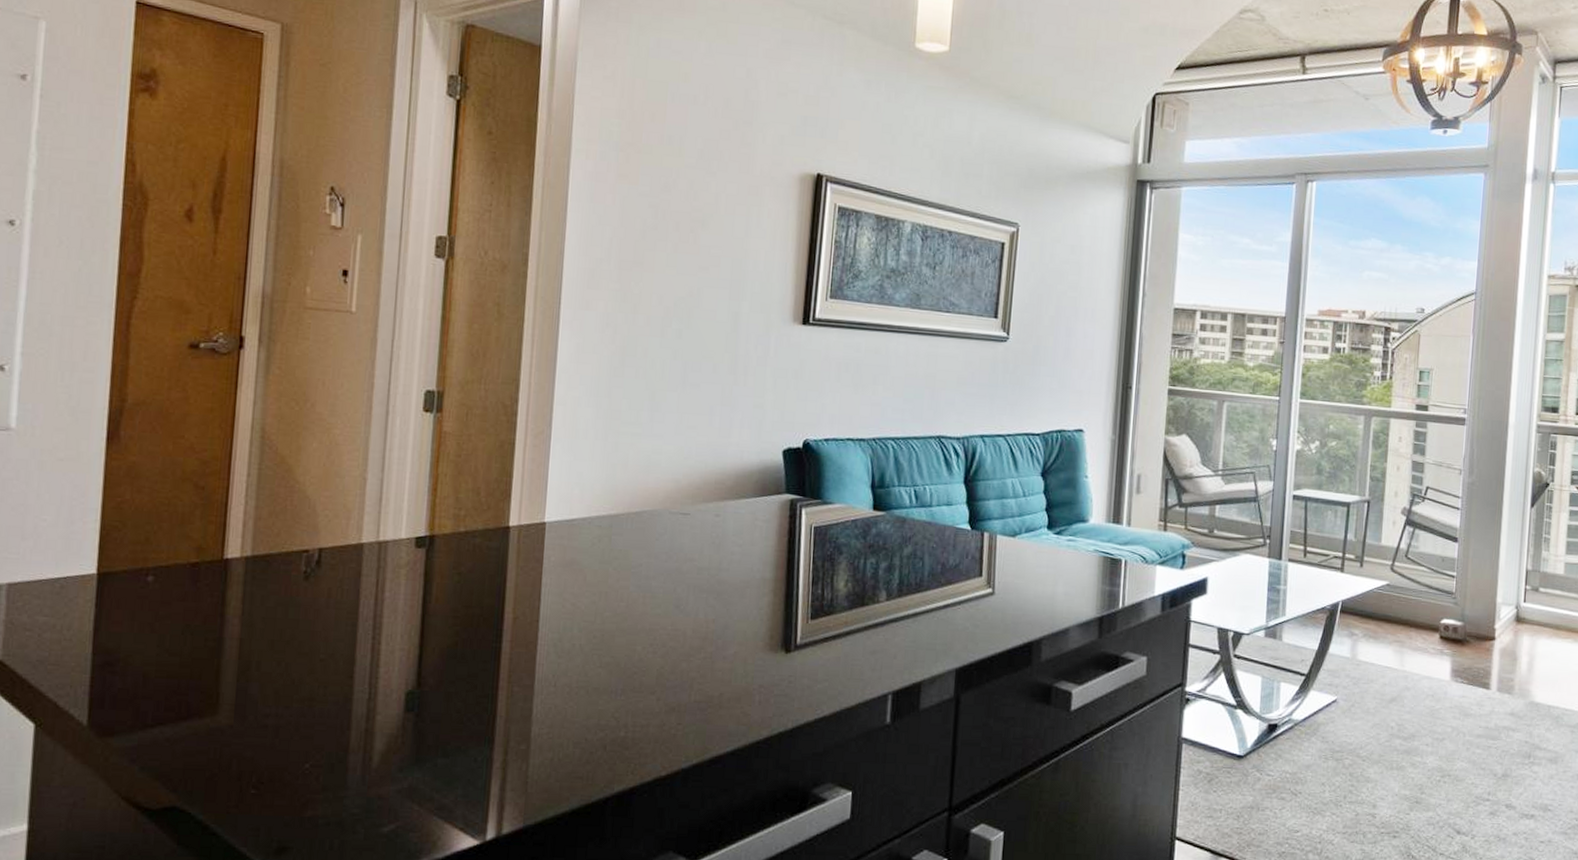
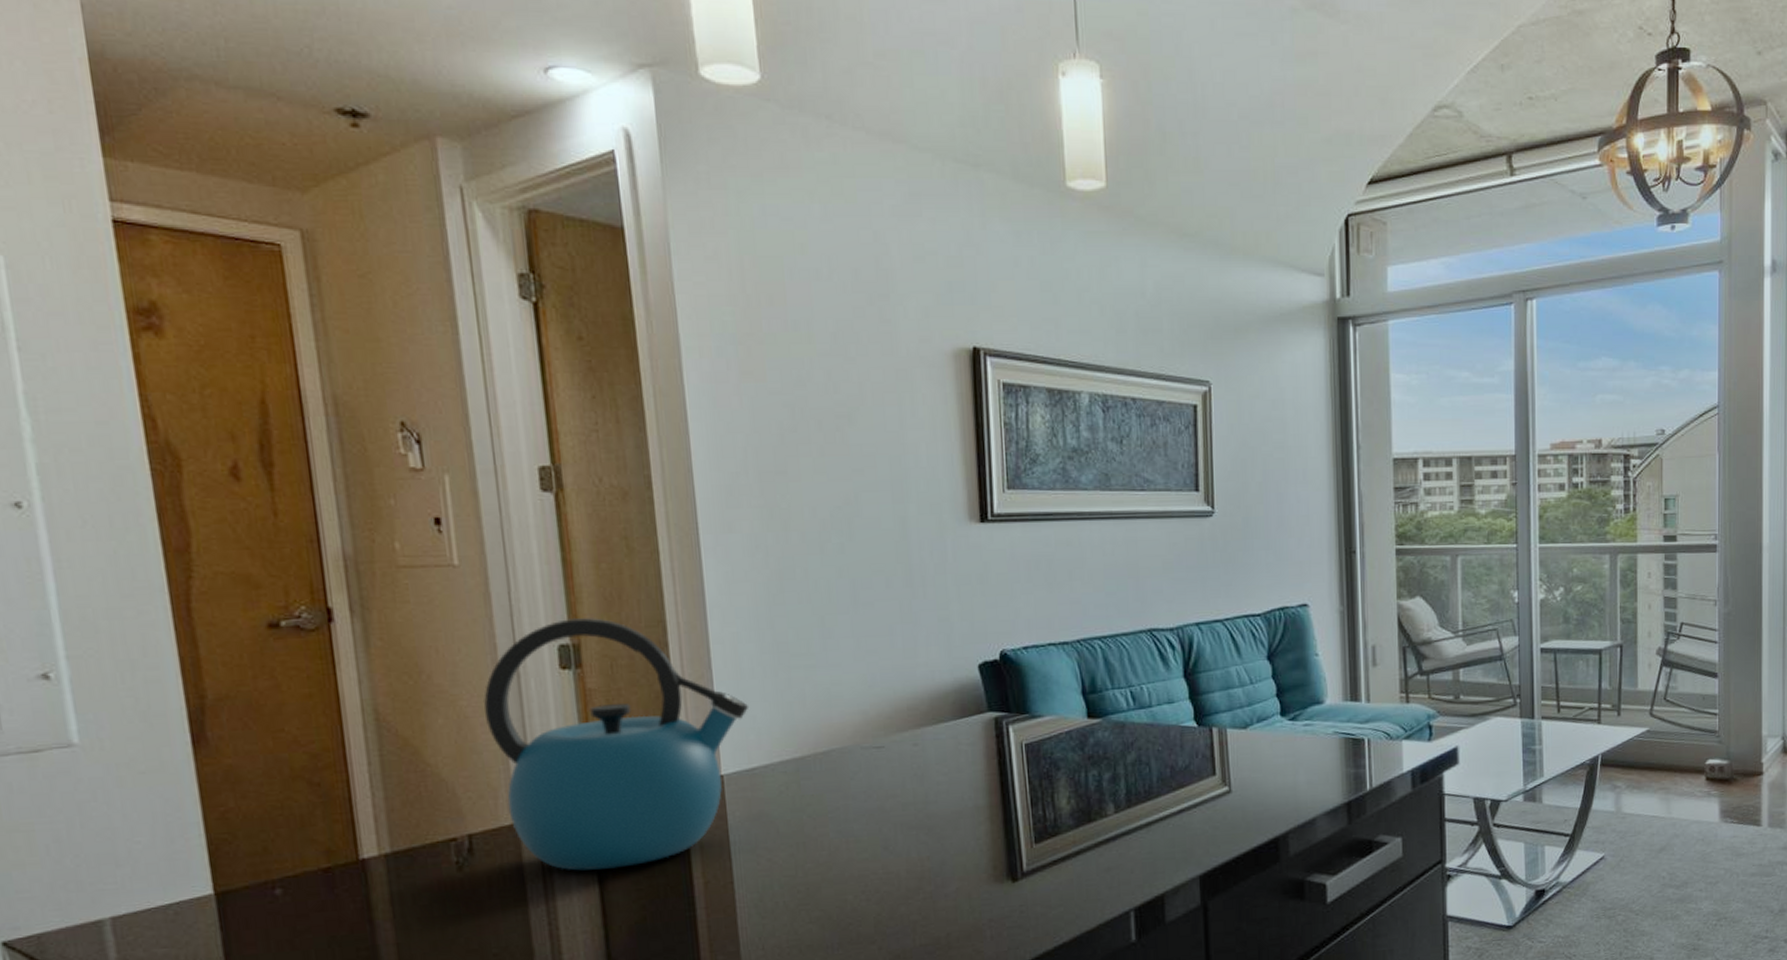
kettle: none [353,368,579,595] -> present [484,617,750,871]

